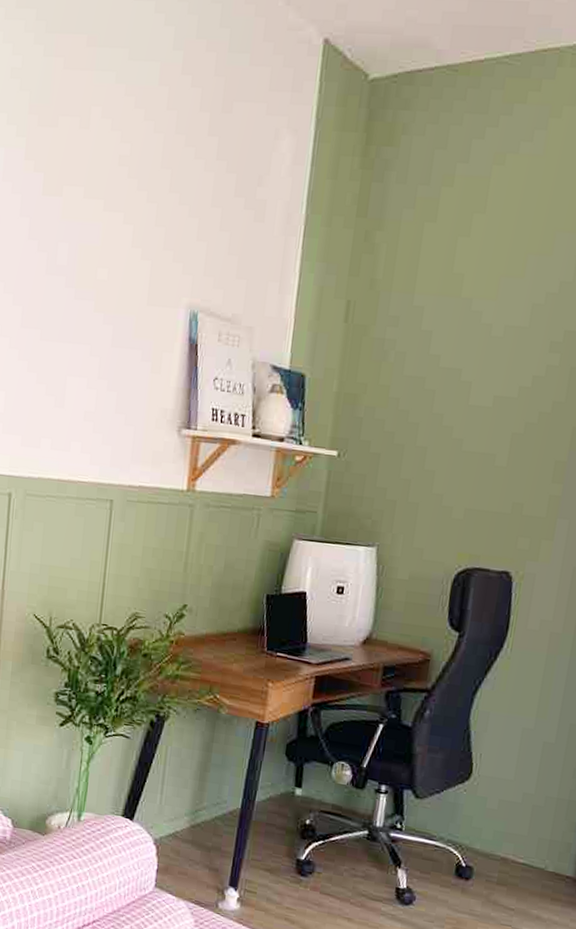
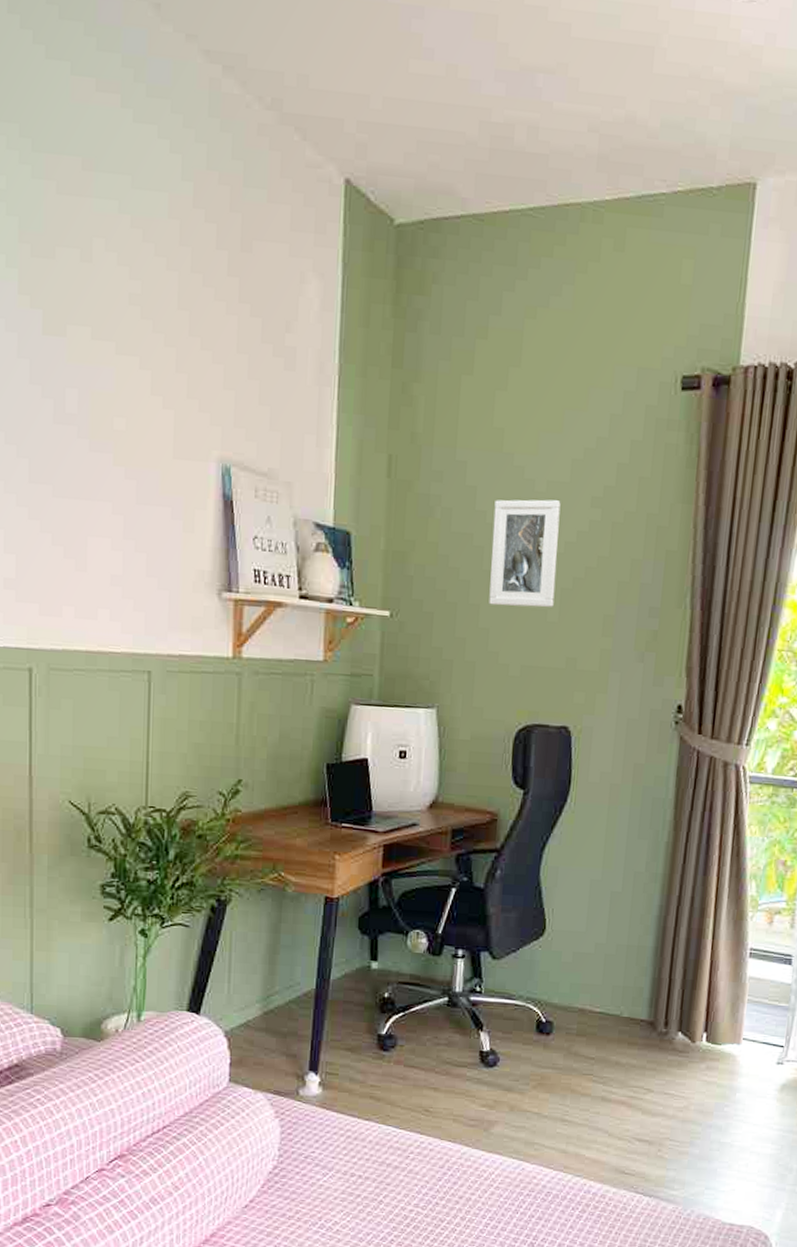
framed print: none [436,344,518,452] -> present [489,499,561,608]

